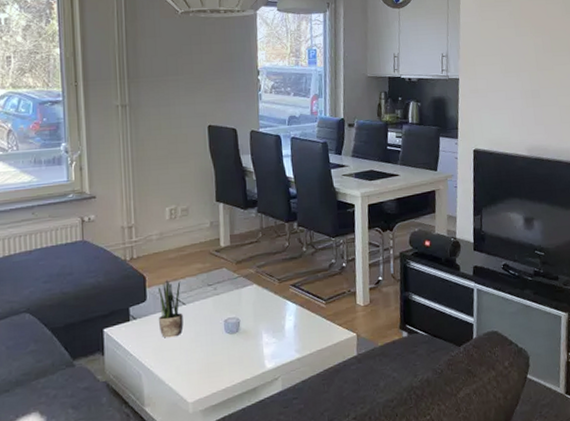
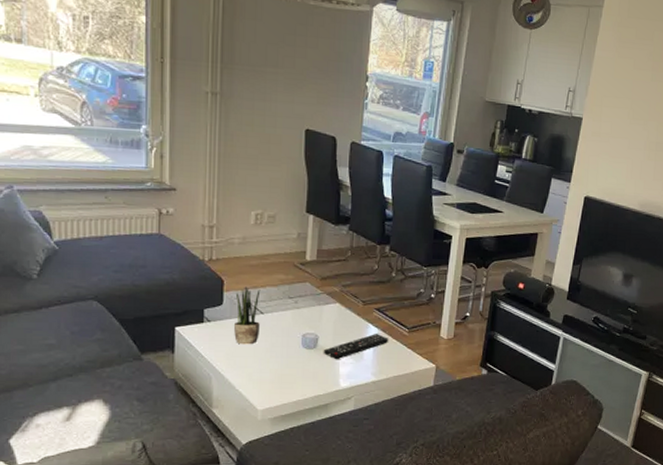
remote control: none [245,308,308,342] -> present [323,333,389,360]

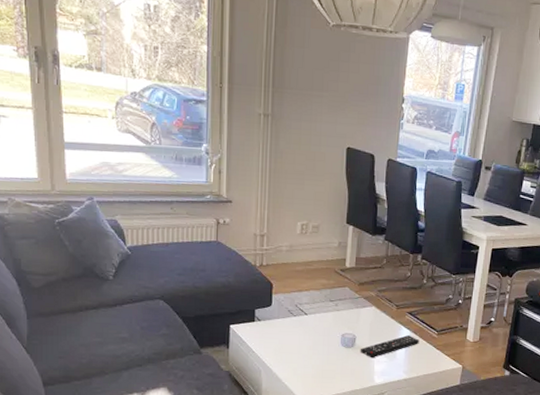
potted plant: present [234,286,261,345] -> none [281,290,305,343]

